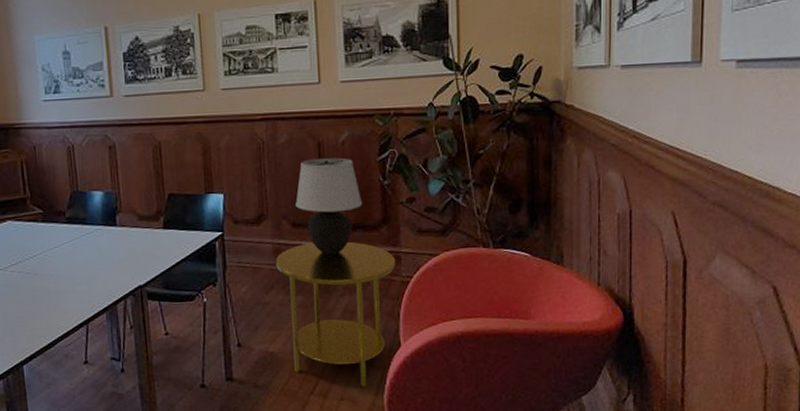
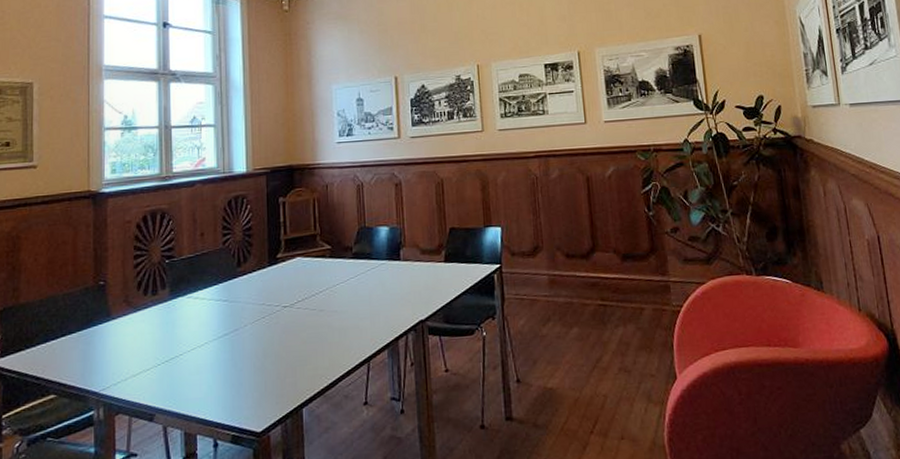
side table: present [276,241,396,387] -> none [552,271,666,424]
table lamp: present [295,157,363,256] -> none [568,191,631,286]

